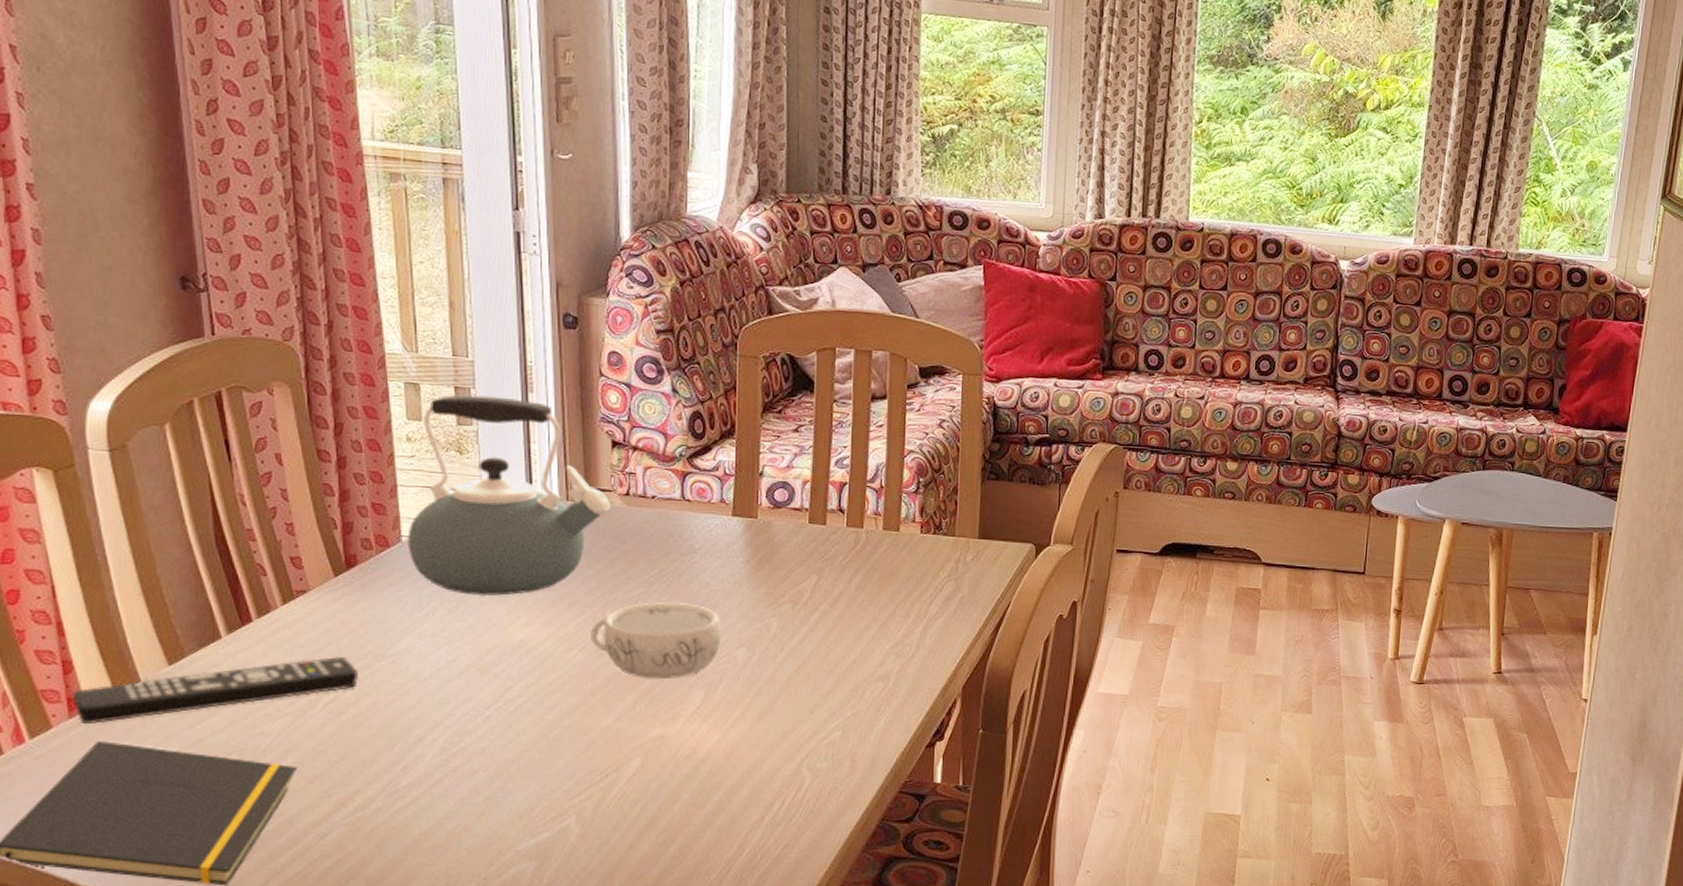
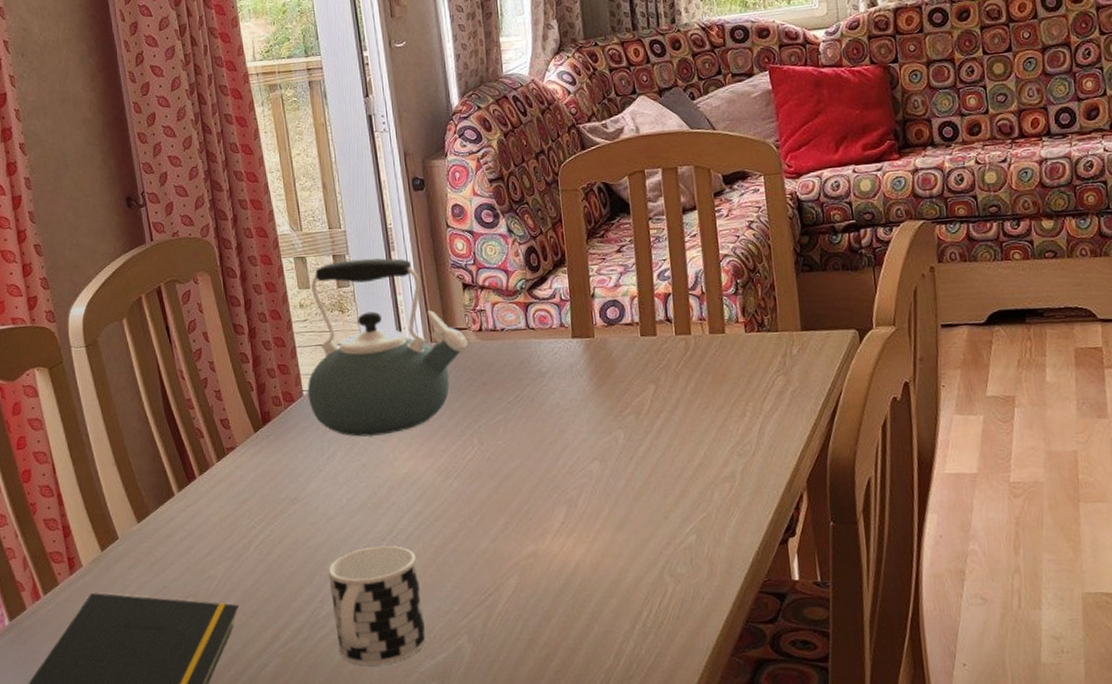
remote control: present [72,656,358,725] -> none [71,502,279,580]
cup: none [414,715,528,841] -> present [328,545,427,665]
decorative bowl: present [591,602,722,680] -> none [463,424,576,500]

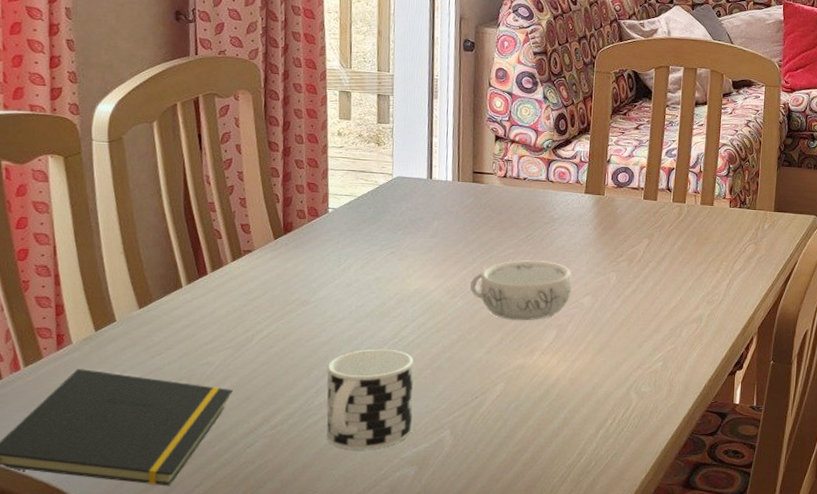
kettle: present [307,258,469,437] -> none [333,100,492,255]
decorative bowl: none [463,424,576,500] -> present [470,260,573,321]

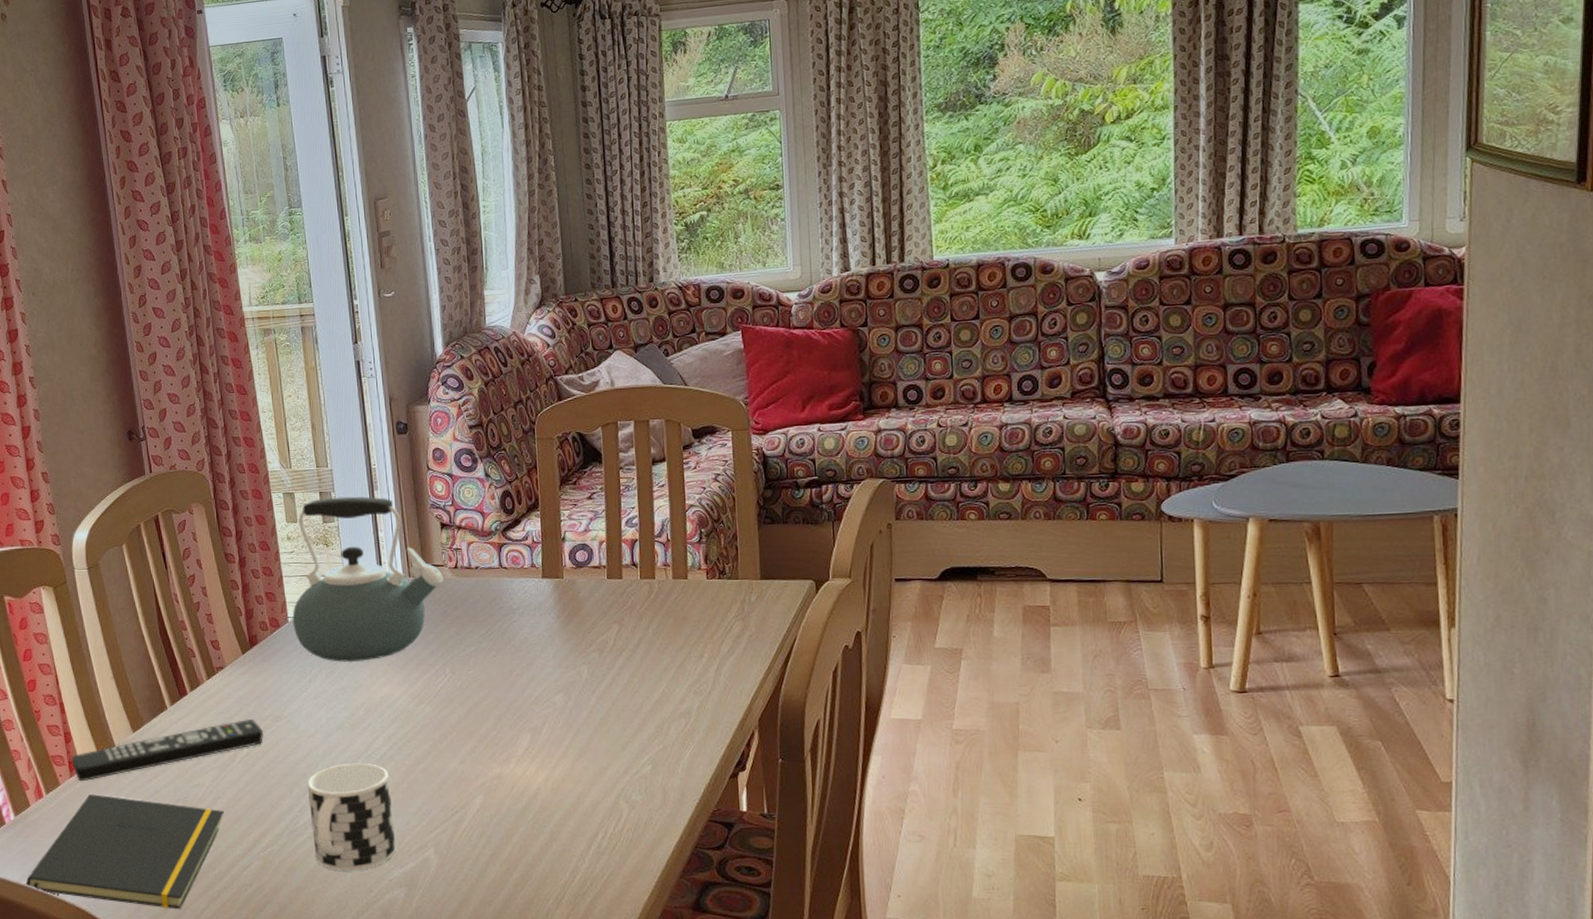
remote control: none [61,302,287,356] -> present [71,719,263,782]
kettle: none [333,100,492,255] -> present [292,496,444,662]
decorative bowl: present [470,260,573,321] -> none [435,657,542,726]

